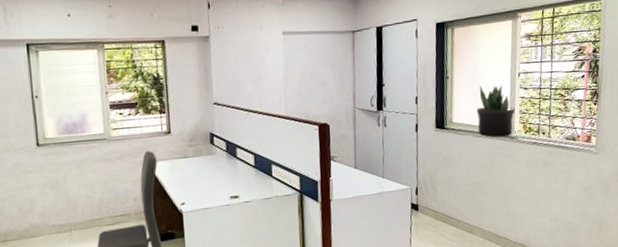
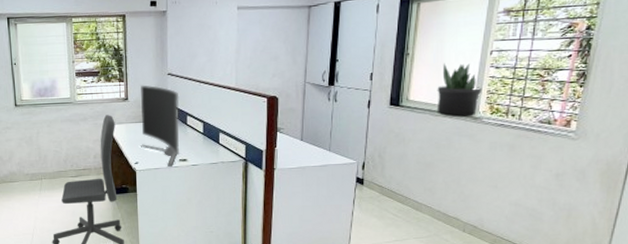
computer monitor: none [184,116,230,205] -> present [141,85,180,167]

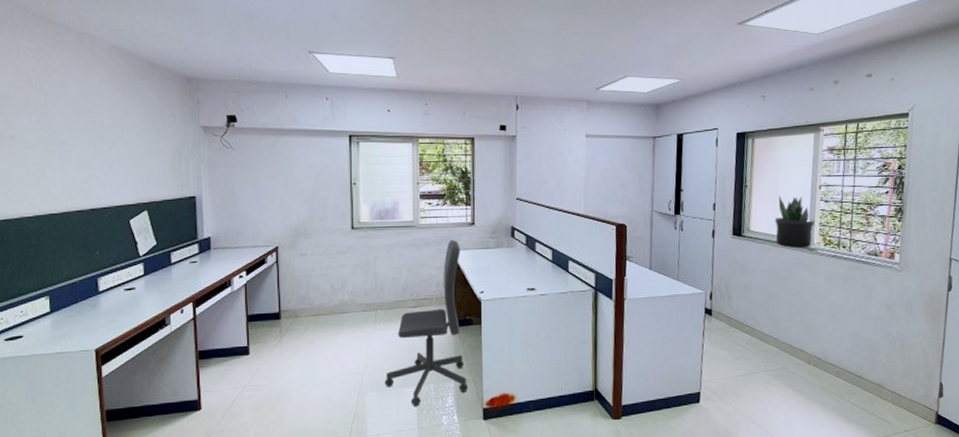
computer monitor: present [141,85,180,167] -> none [487,209,528,296]

